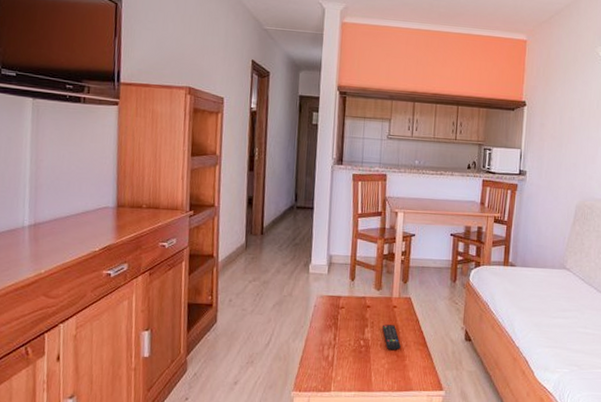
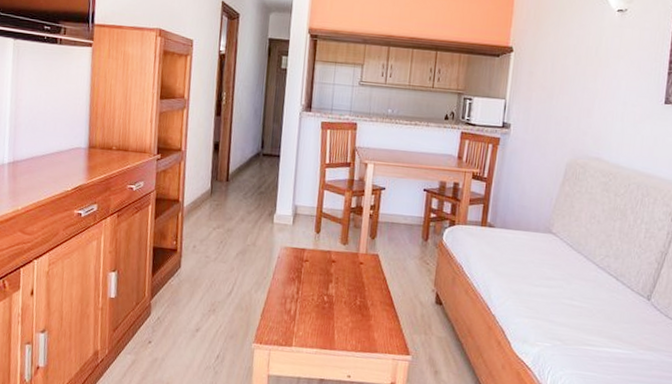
remote control: present [383,324,401,351] -> none [347,281,366,309]

